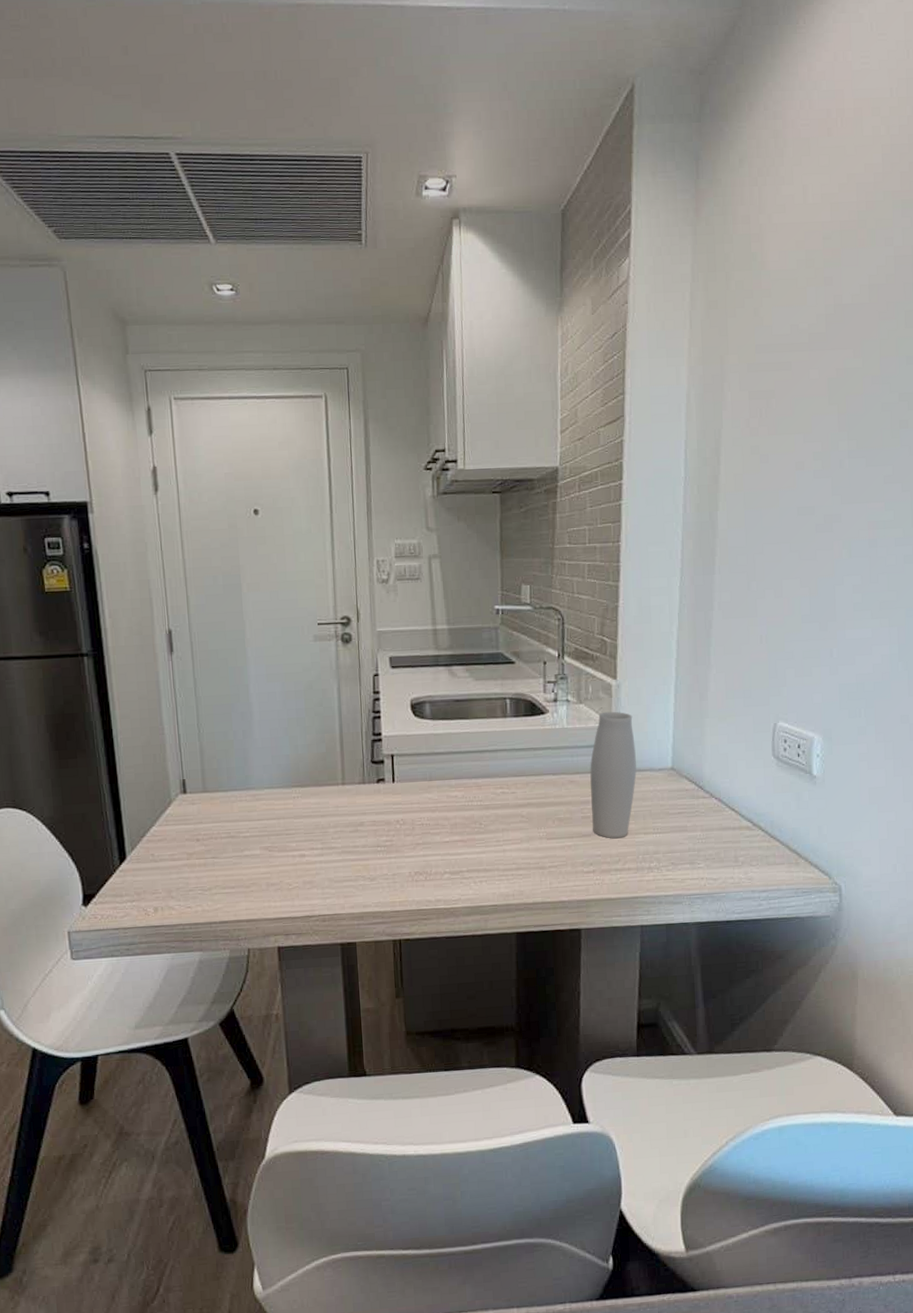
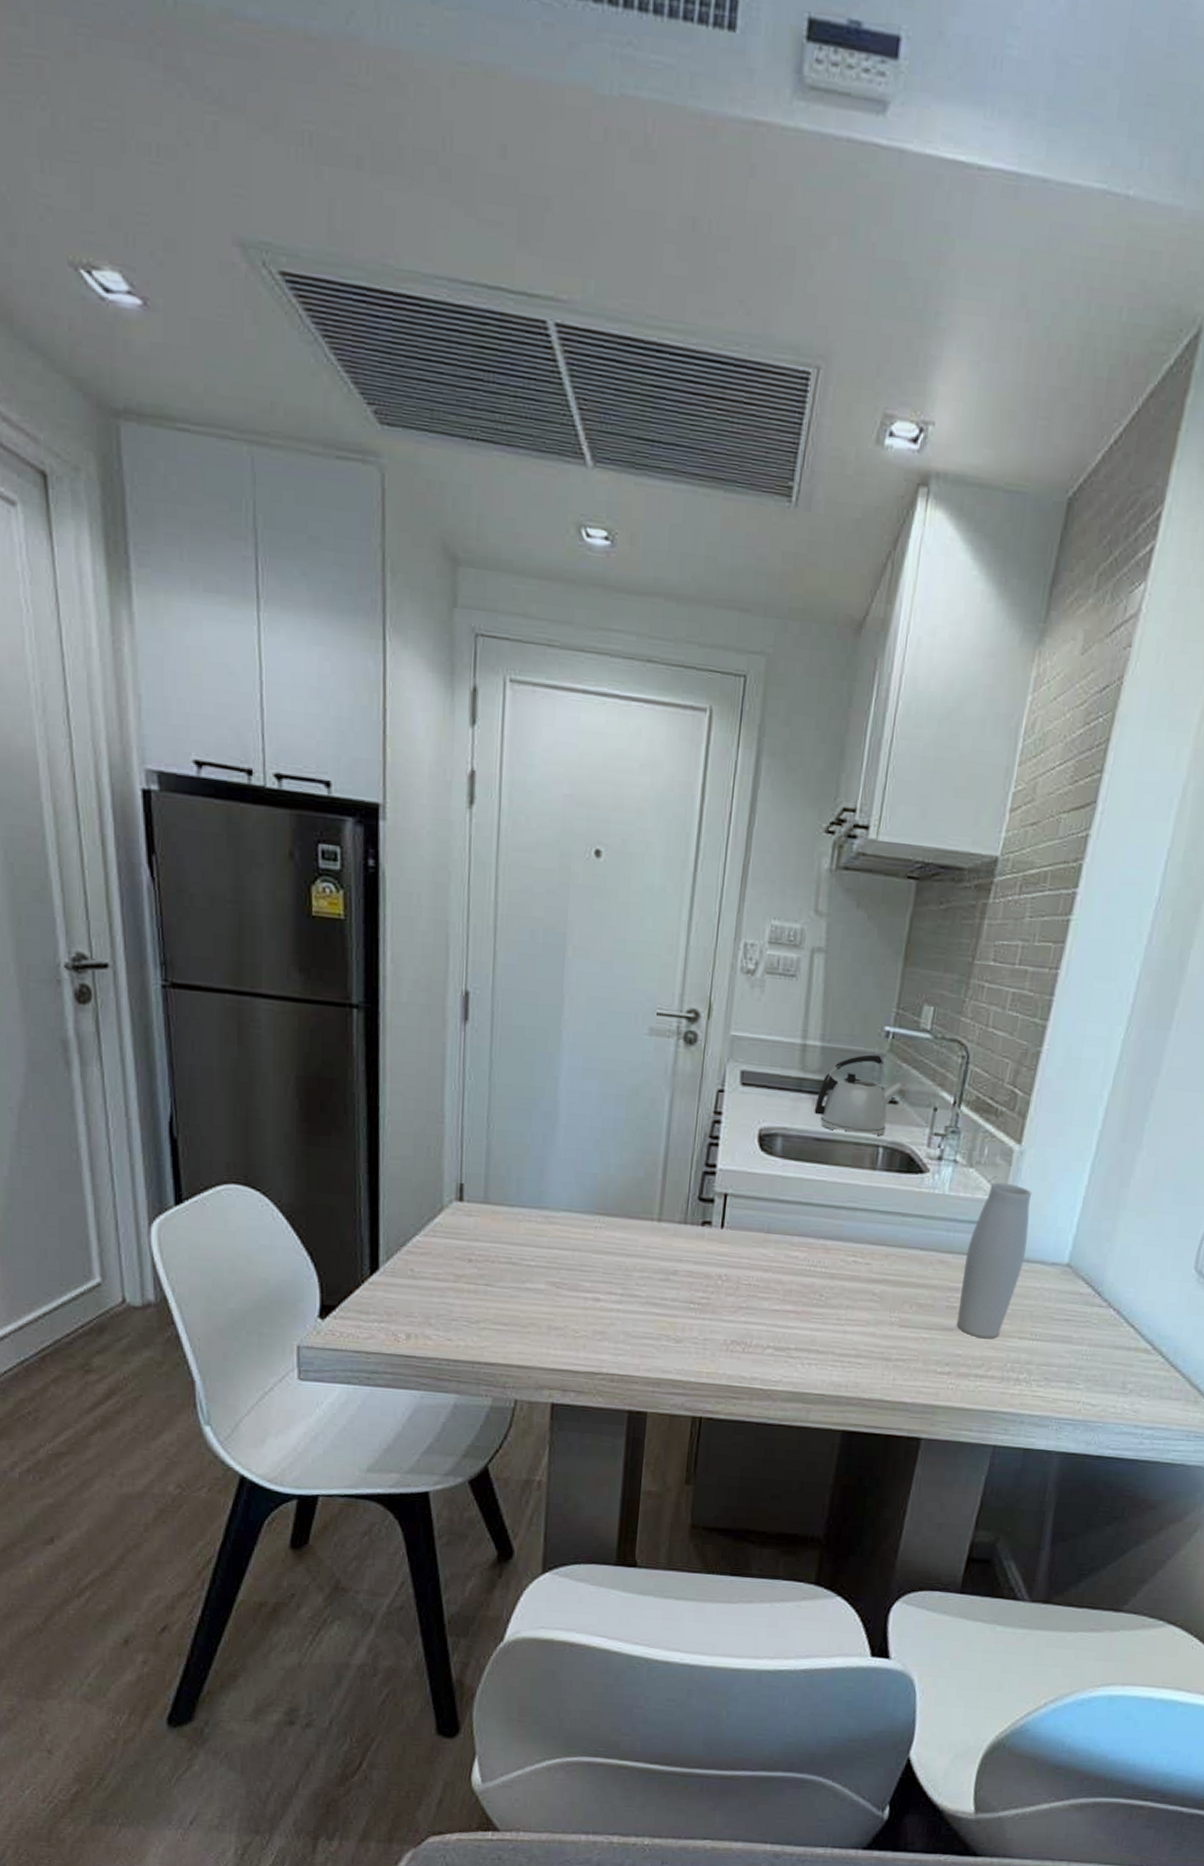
kettle: none [450,628,518,692] -> present [814,1054,905,1137]

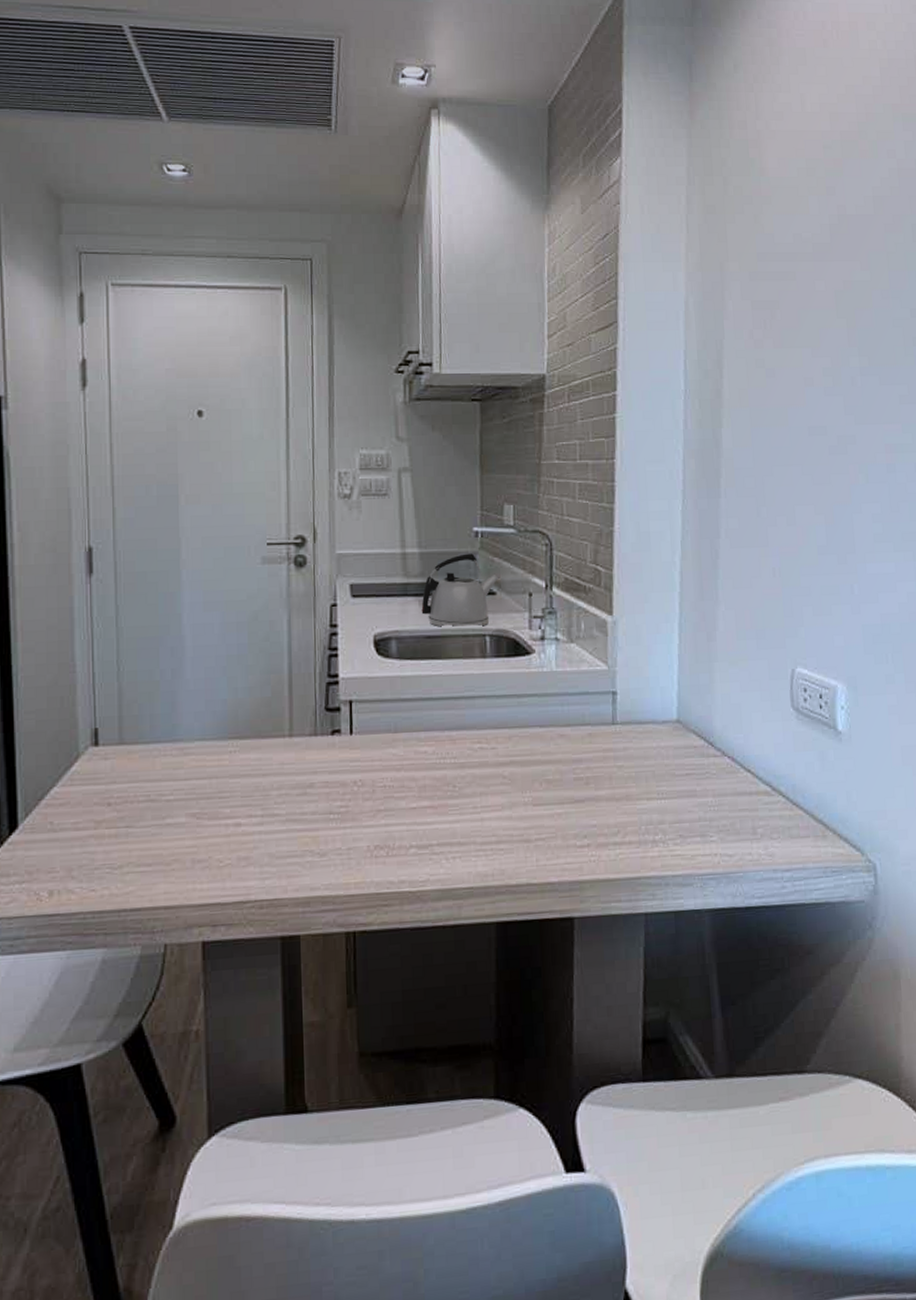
vase: present [957,1182,1032,1339] -> none [583,652,637,805]

